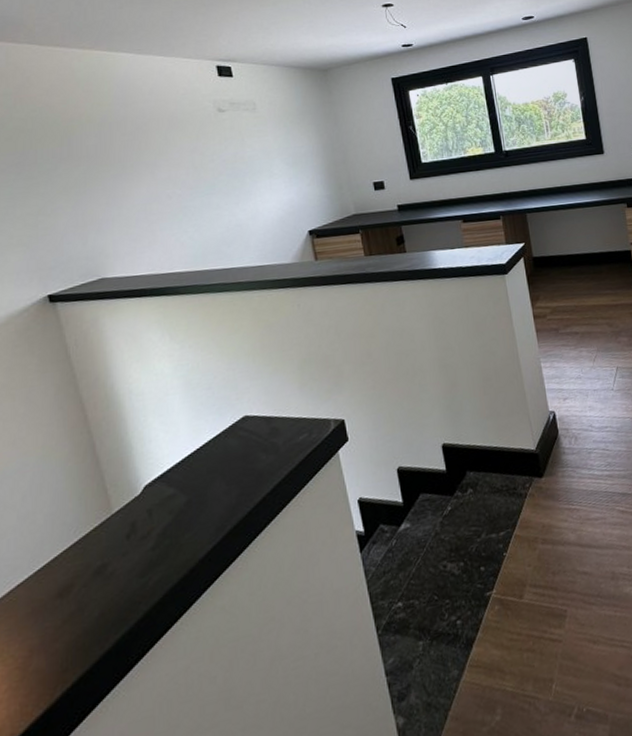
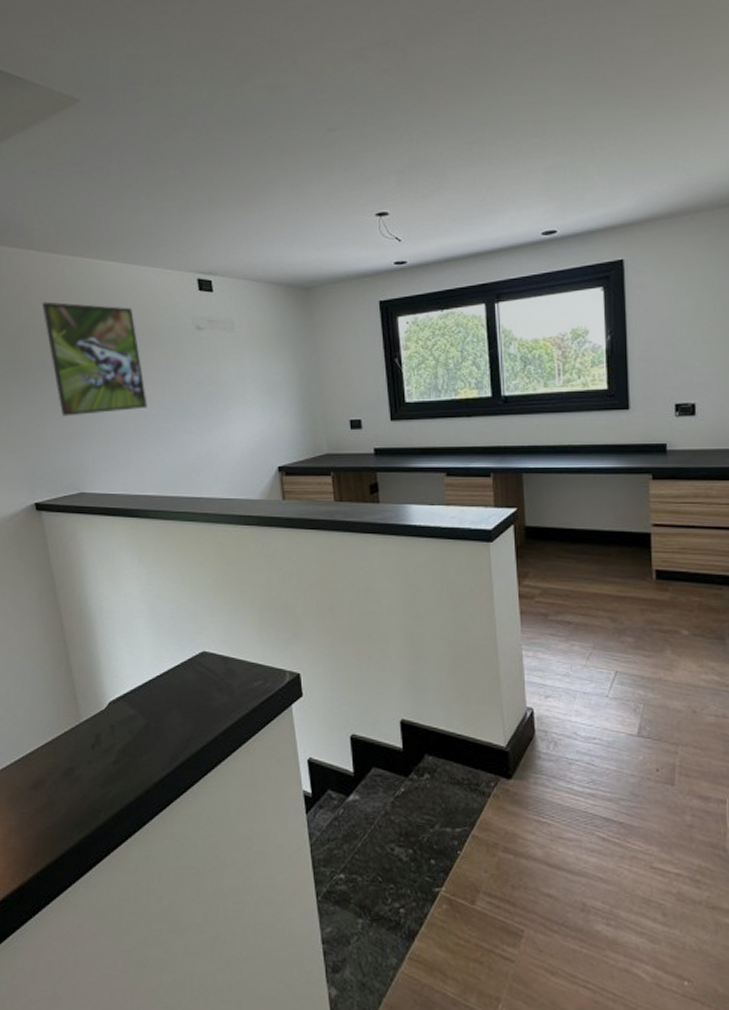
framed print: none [47,94,171,205] -> present [41,301,147,417]

